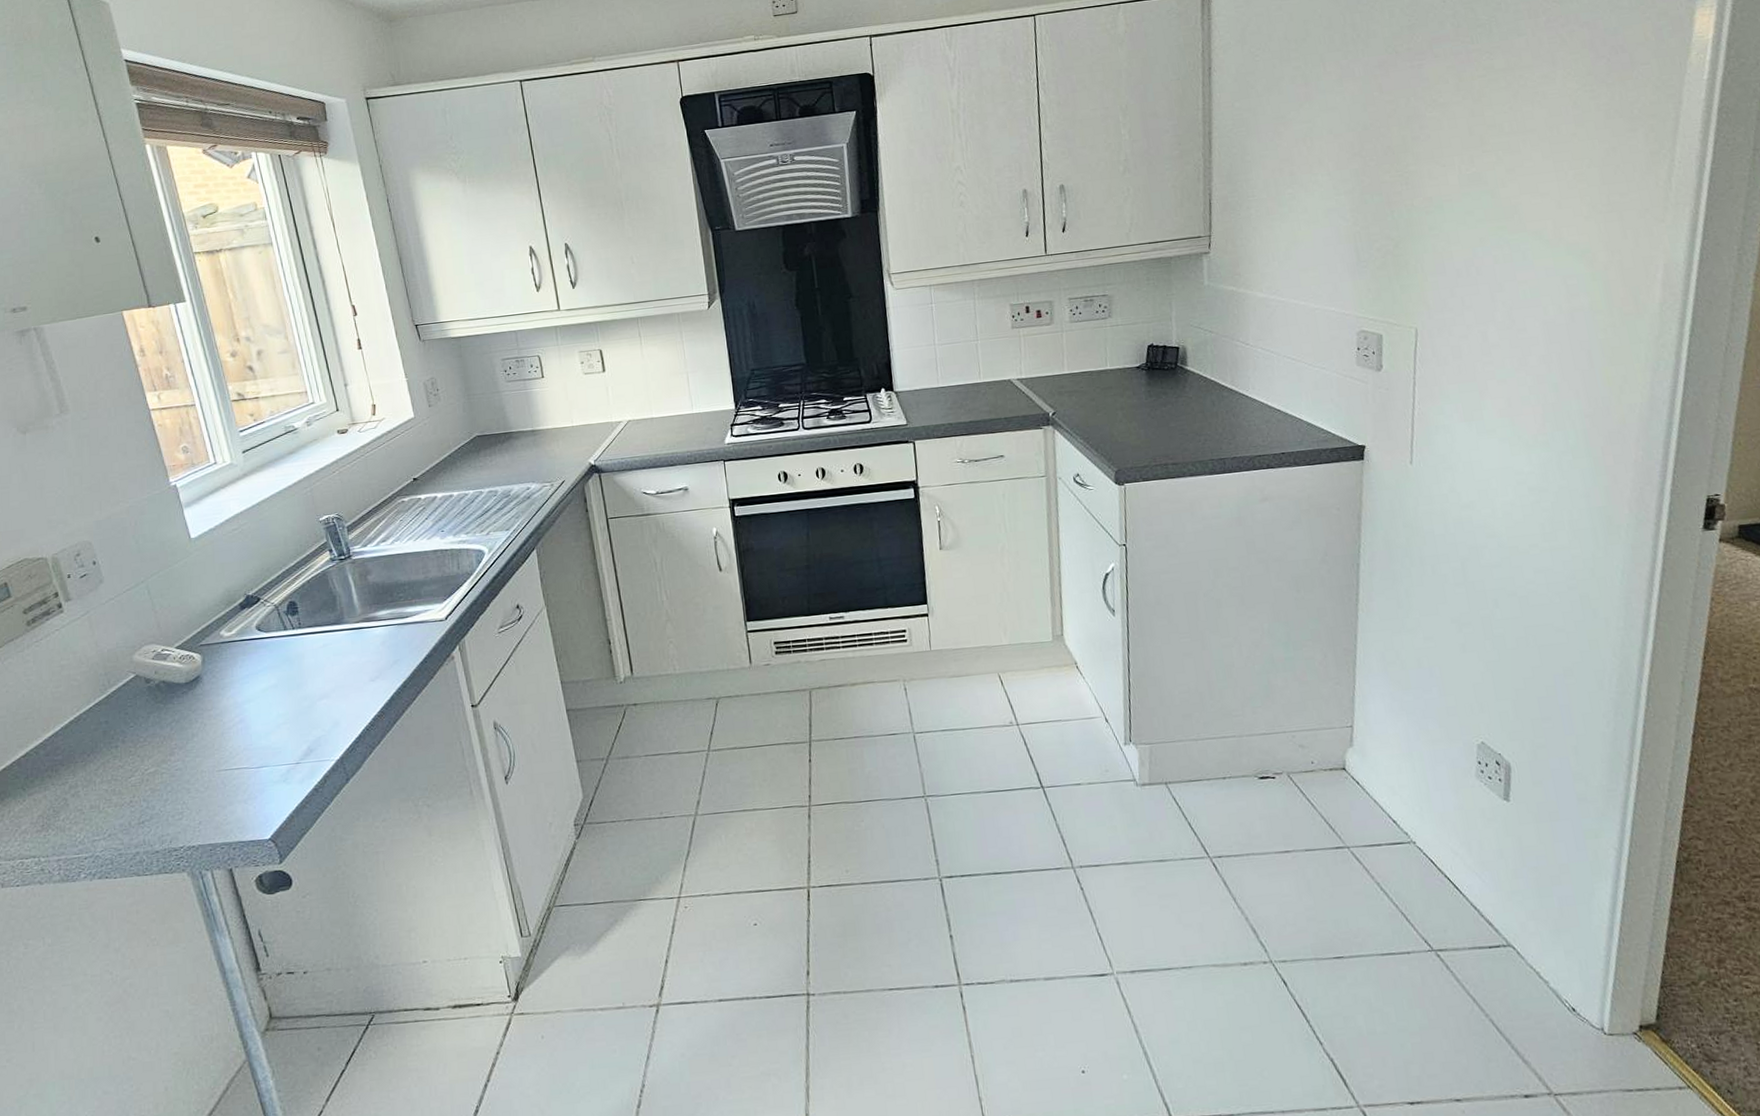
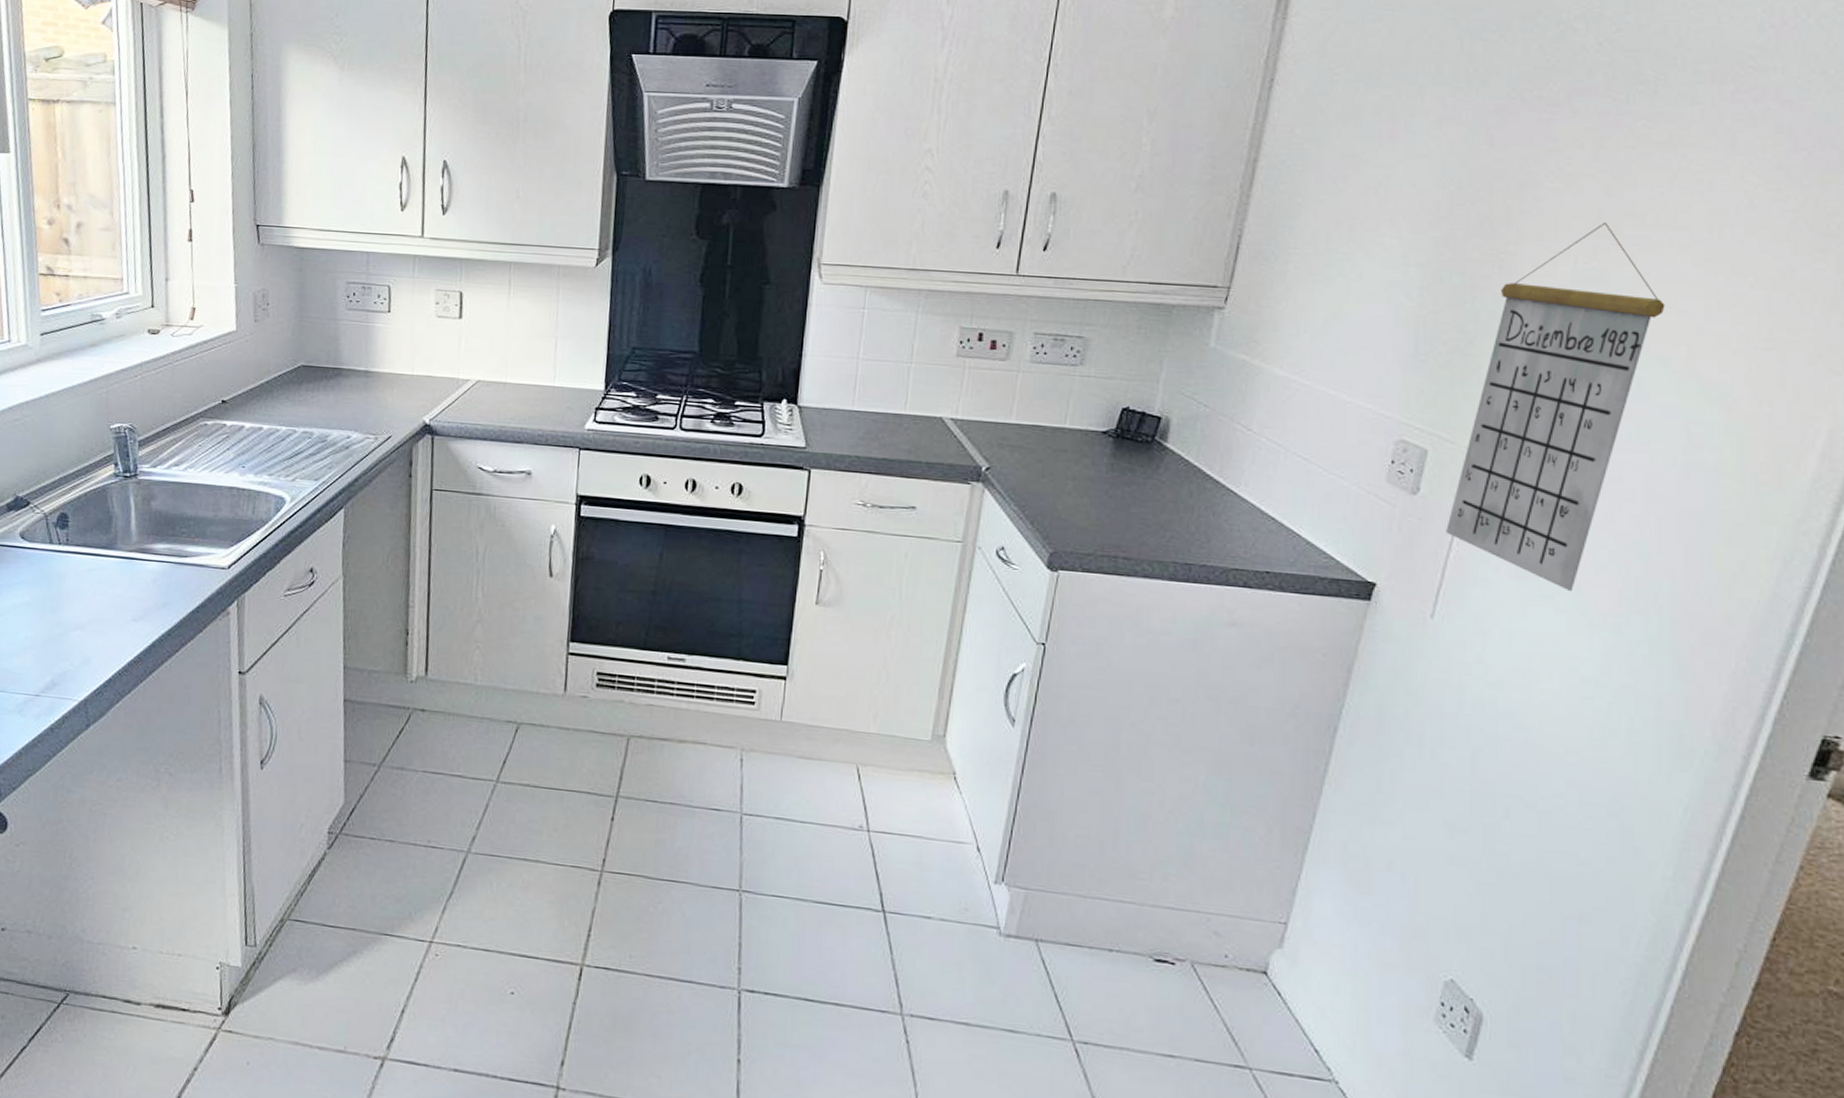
calendar: none [1407,136,1531,424] -> present [1446,223,1665,592]

